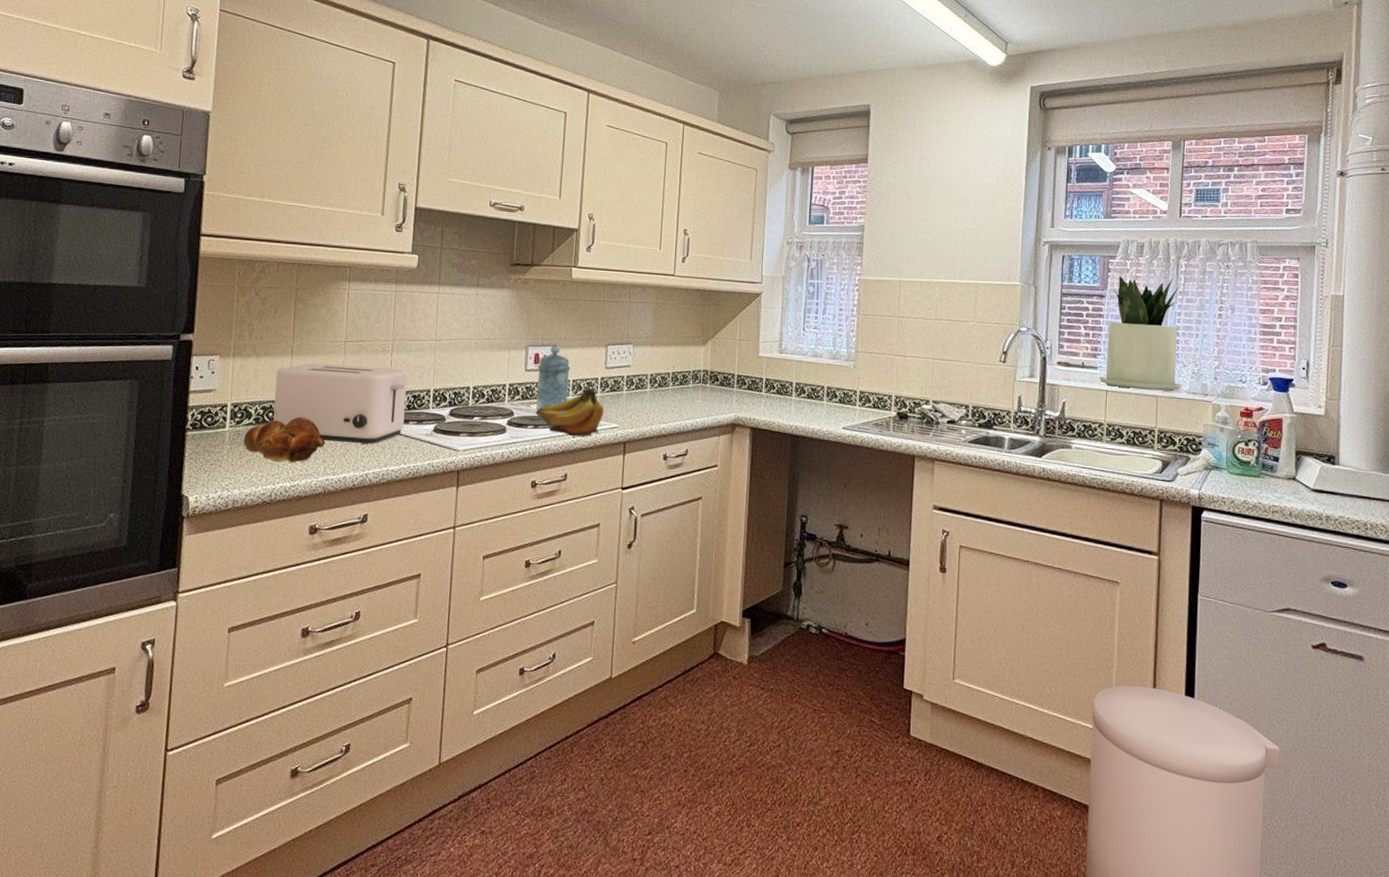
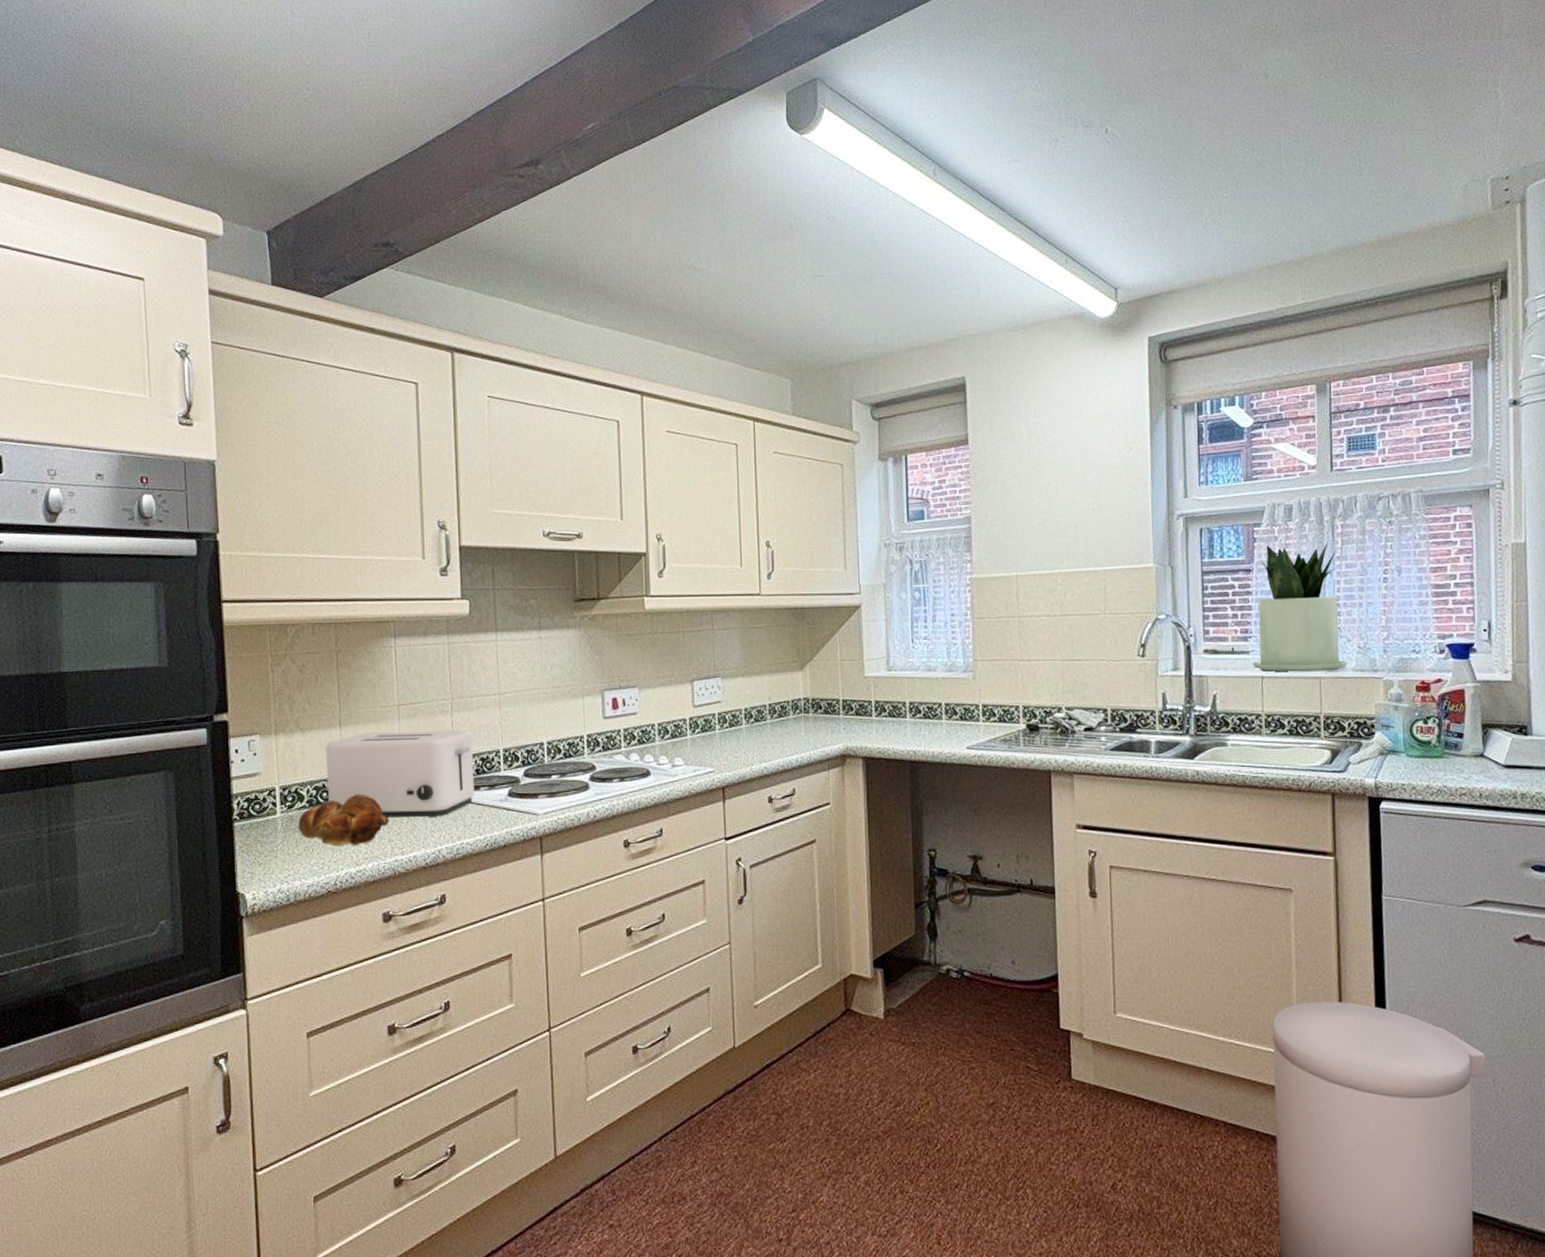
fruit: present [535,388,604,438] -> none [619,731,697,787]
canister: present [536,345,570,409] -> none [617,686,655,760]

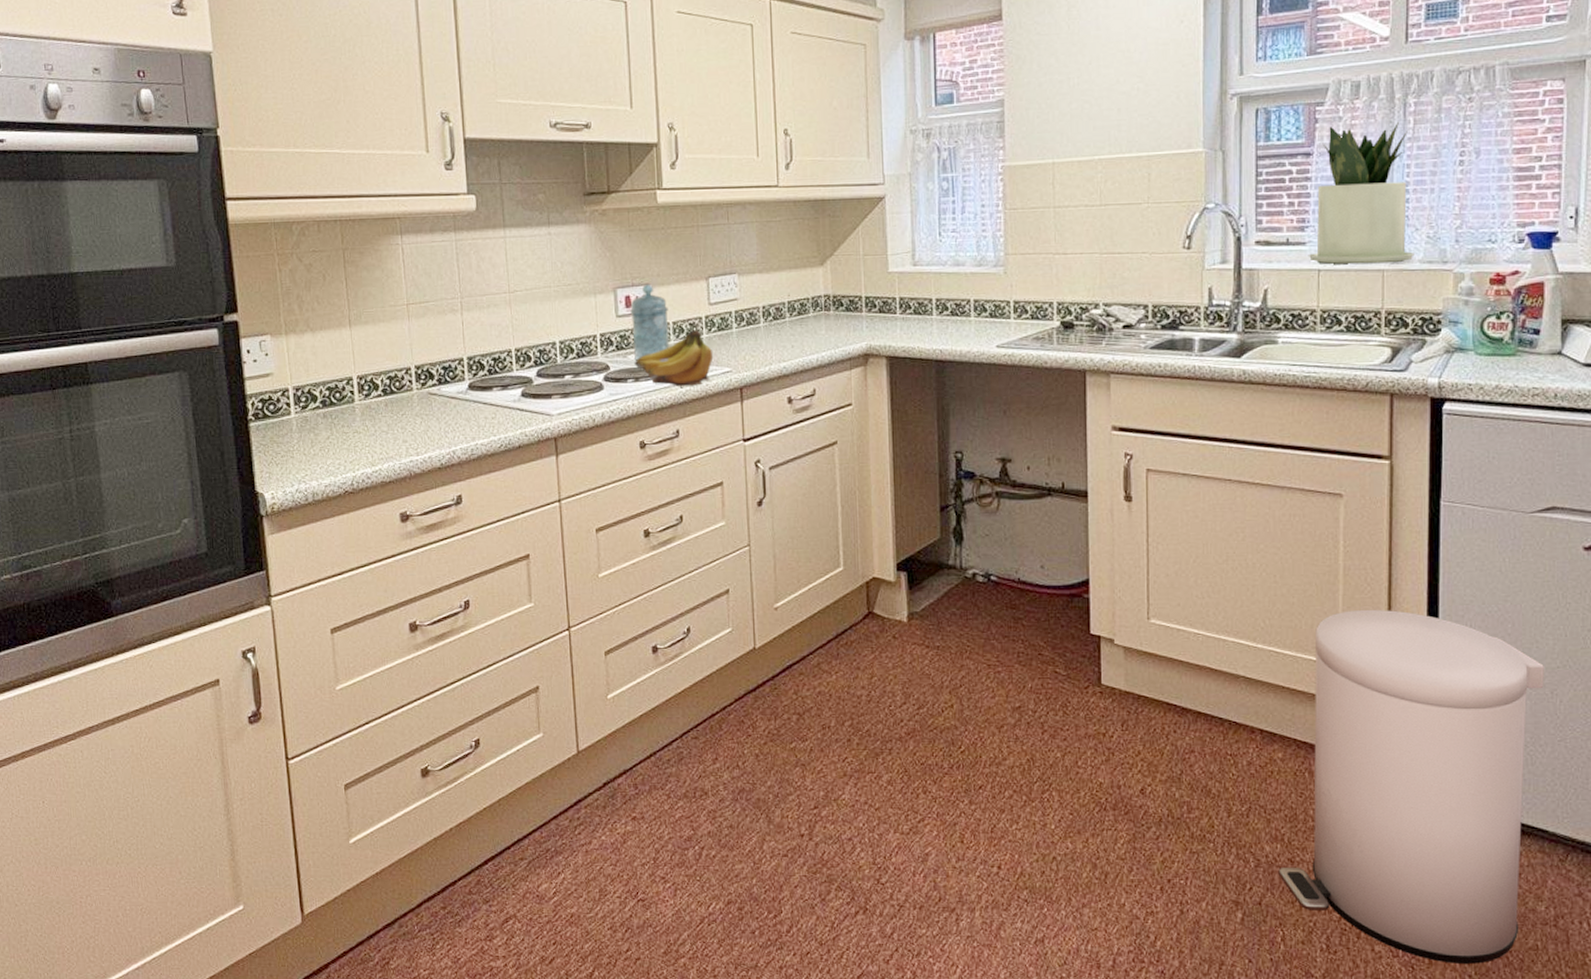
bread loaf: present [298,794,389,846] -> none [312,394,403,446]
toaster: present [325,730,474,818] -> none [336,330,487,419]
canister: none [617,686,655,760] -> present [630,284,670,360]
fruit: none [619,731,697,787] -> present [633,330,714,387]

